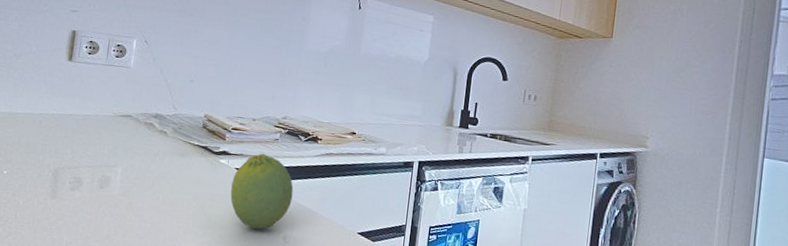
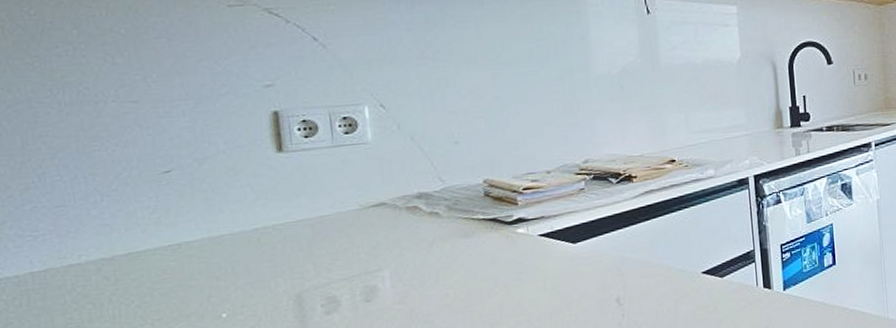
fruit: present [230,153,294,229] -> none [538,209,617,300]

